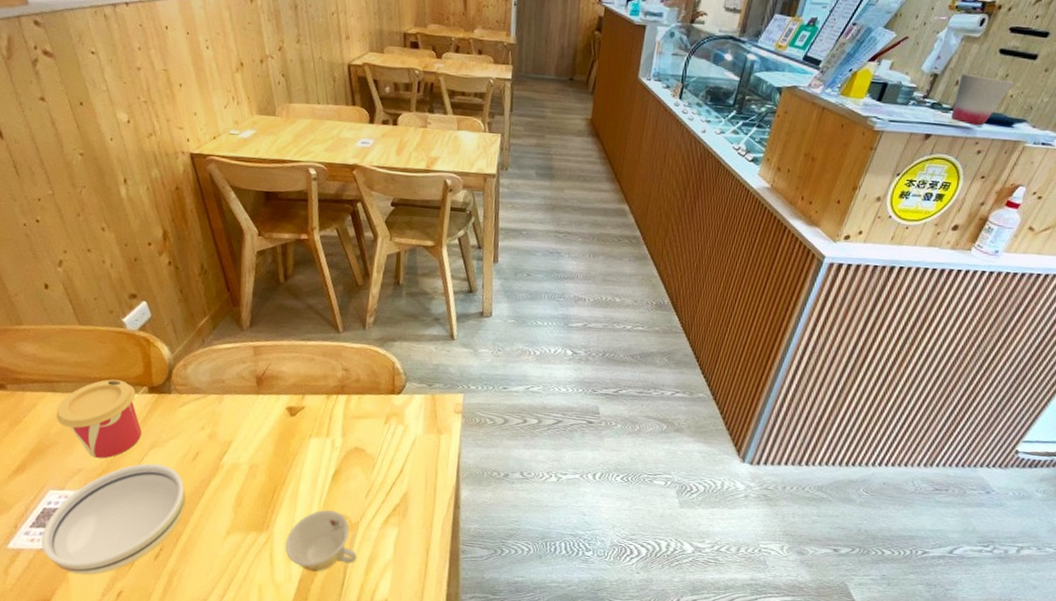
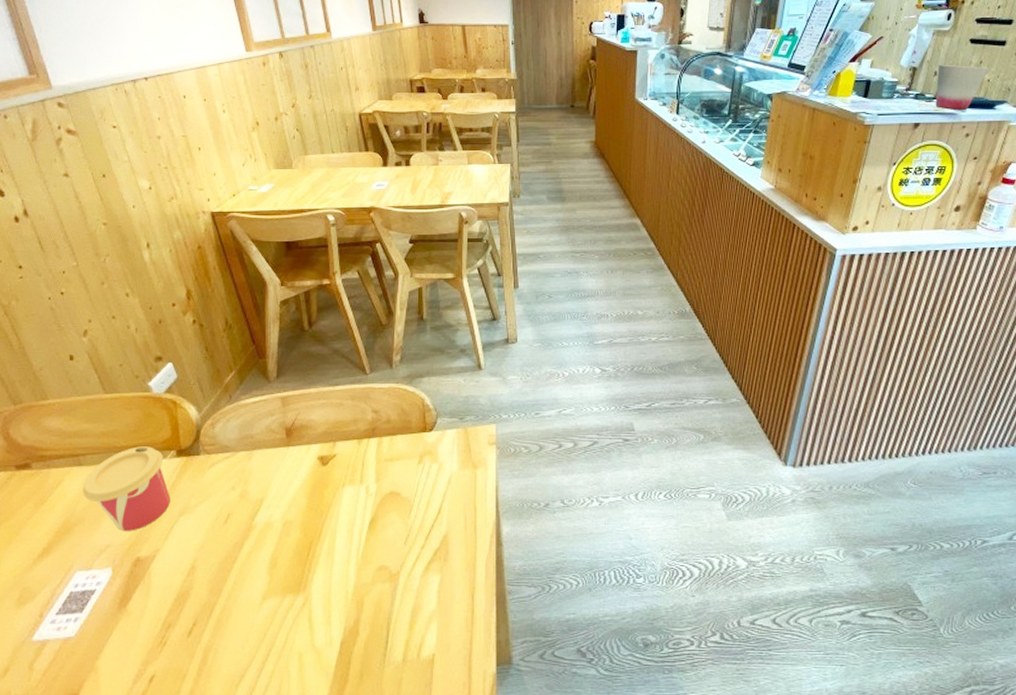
bowl: present [42,463,187,575] -> none [68,531,219,662]
teacup: present [285,509,358,572] -> none [325,561,400,632]

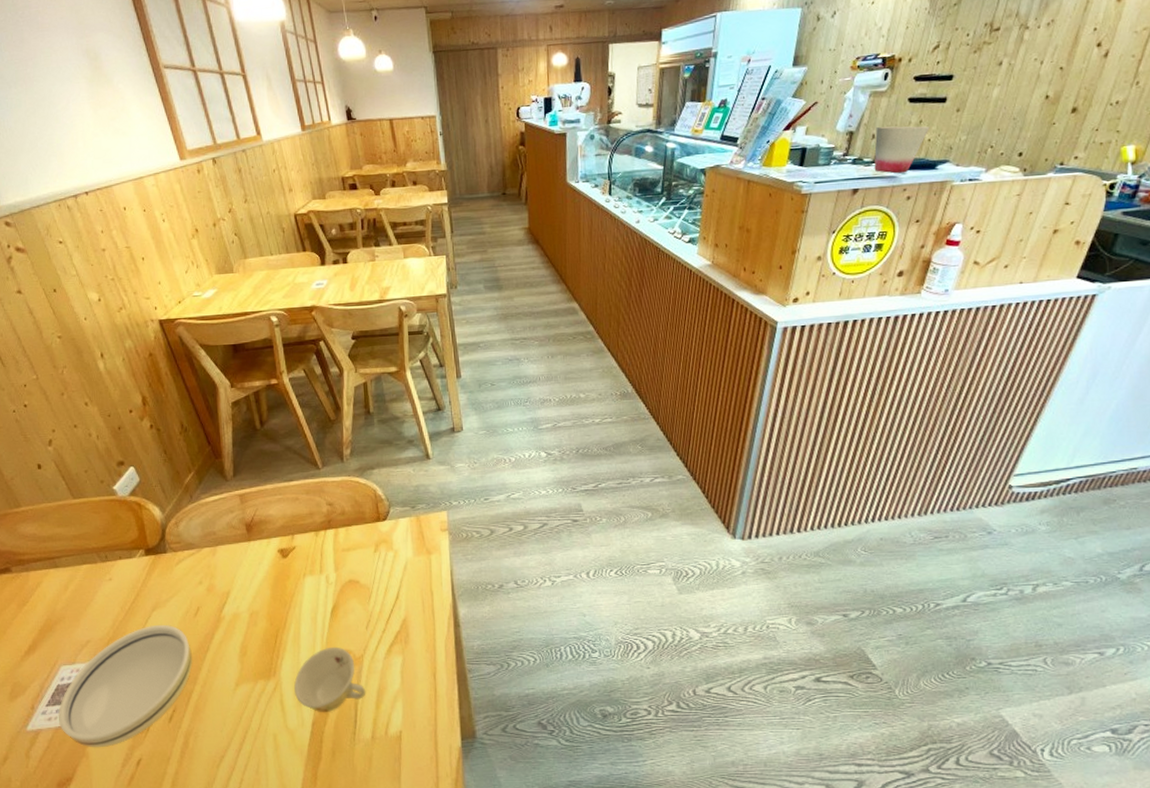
bowl: none [68,531,219,662] -> present [58,624,194,748]
cup: present [82,446,170,531] -> none [60,547,143,627]
teacup: none [325,561,400,632] -> present [294,646,366,713]

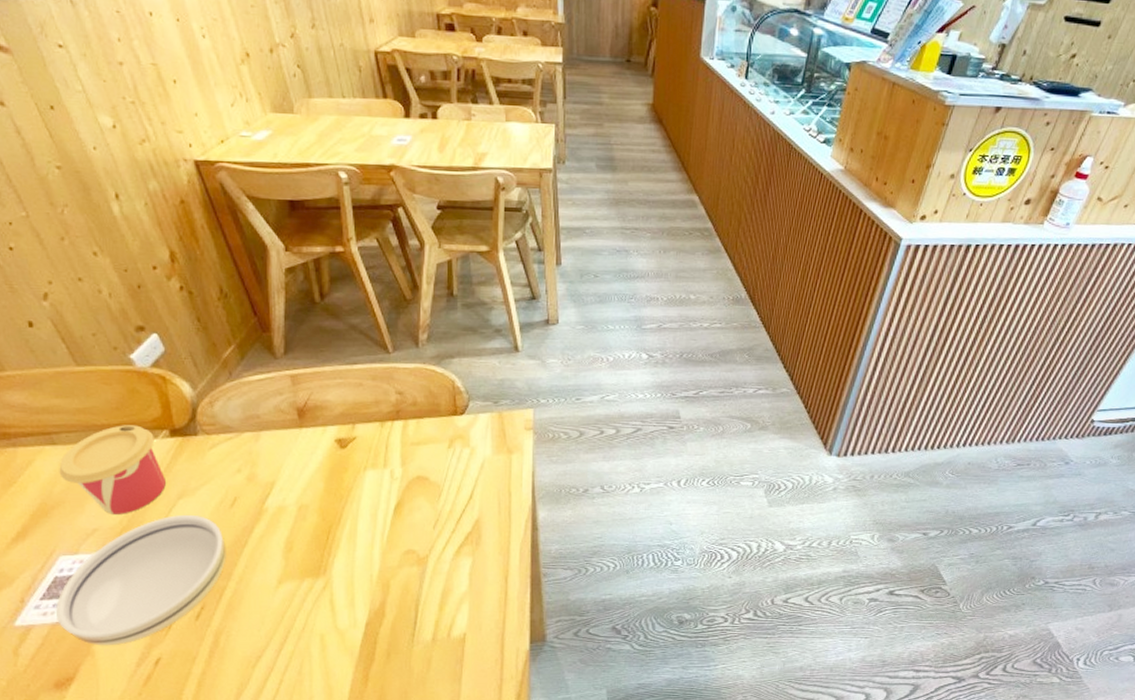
cup: none [60,547,143,627] -> present [59,425,166,514]
teacup: present [294,646,366,713] -> none [347,545,429,614]
cup: present [874,125,930,174] -> none [1019,42,1080,97]

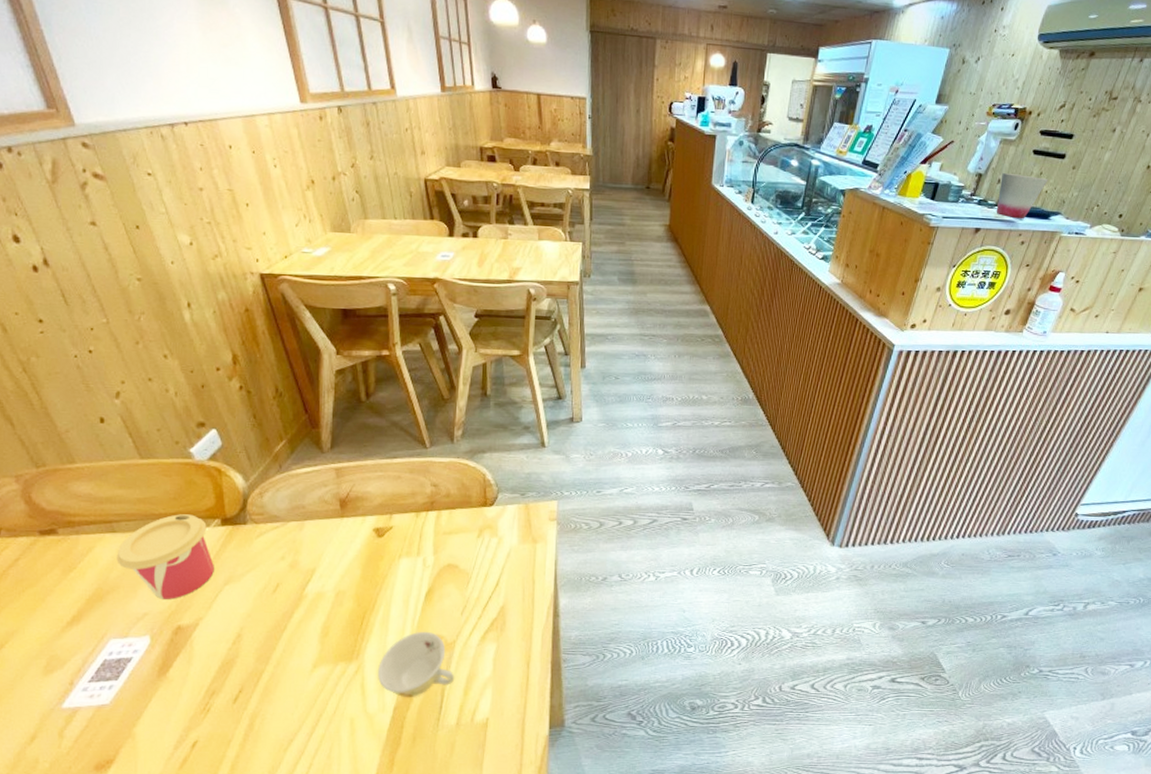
bowl: present [56,514,228,646] -> none [103,599,267,729]
teacup: none [347,545,429,614] -> present [378,631,455,698]
cup: none [1019,42,1080,97] -> present [996,172,1048,219]

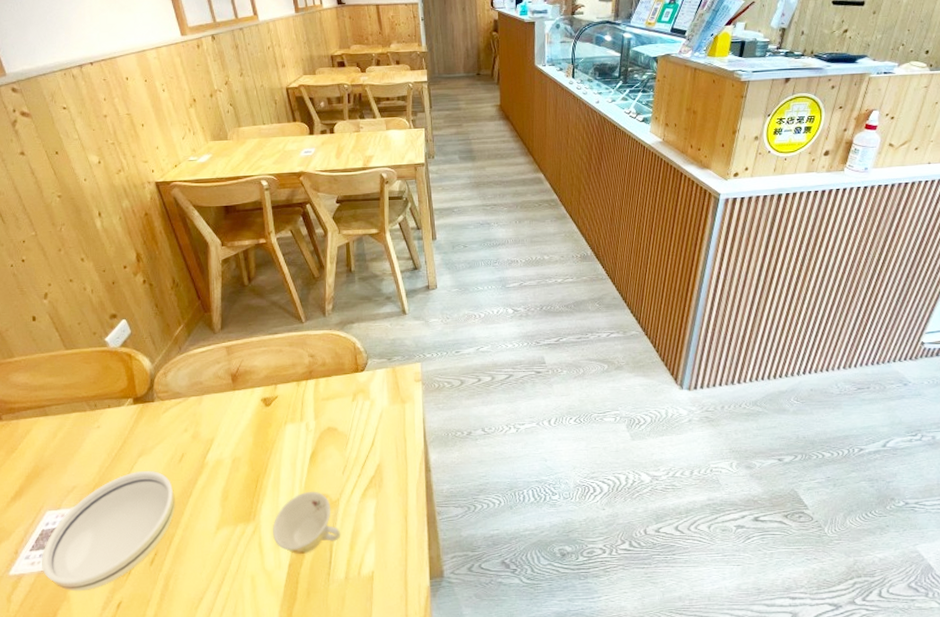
bowl: none [103,599,267,729] -> present [42,470,176,592]
cup: present [116,514,214,599] -> none [49,396,129,473]
cup: present [996,172,1048,219] -> none [803,24,851,66]

